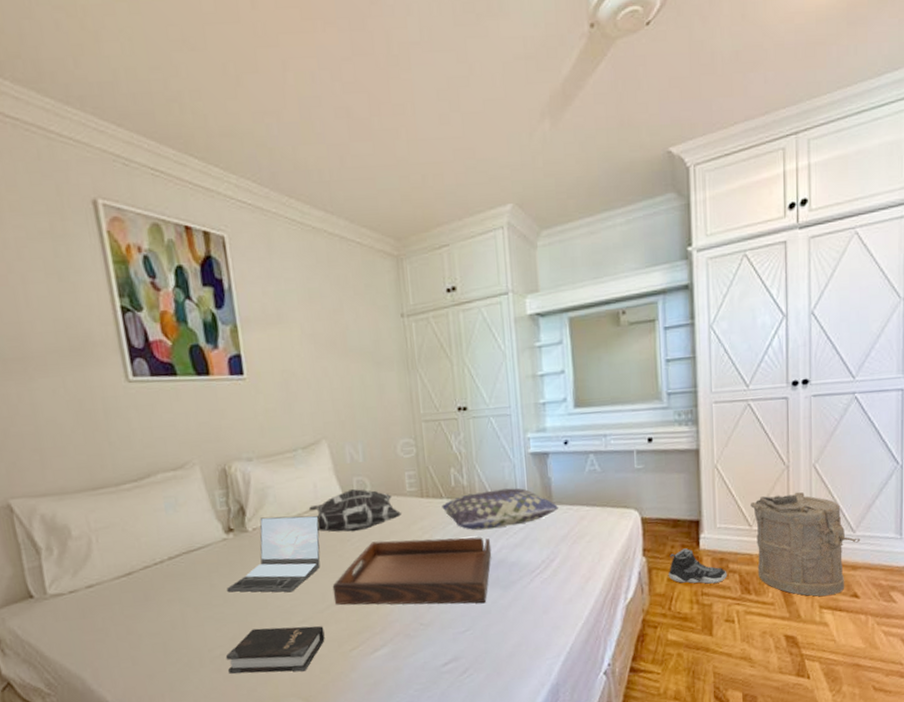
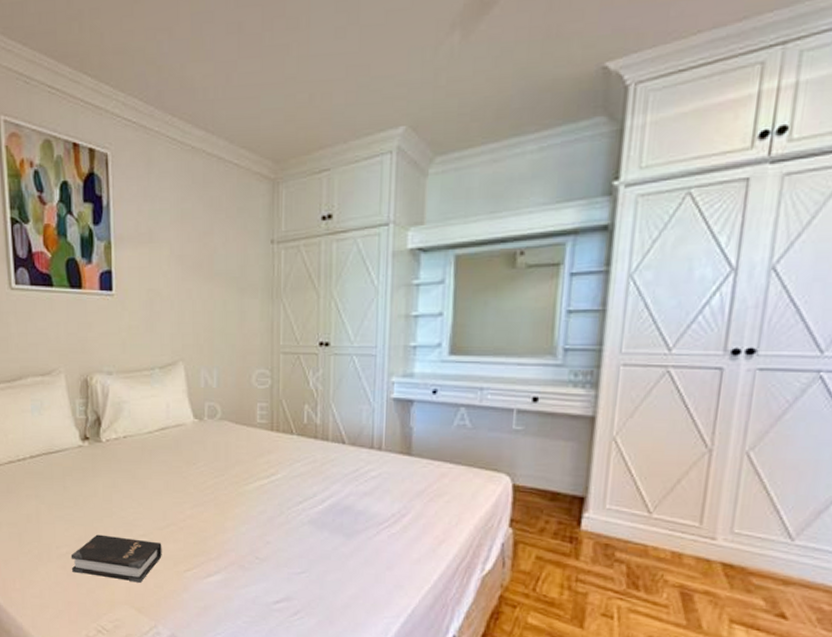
laptop: present [227,515,320,593] -> none [78,430,168,506]
decorative pillow: present [308,489,401,533] -> none [159,414,249,456]
serving tray: present [332,537,492,605] -> none [174,468,339,548]
cushion: present [442,488,558,531] -> none [291,432,417,473]
sneaker: present [668,548,728,584] -> none [537,526,612,571]
laundry hamper: present [751,492,861,596] -> none [651,481,801,610]

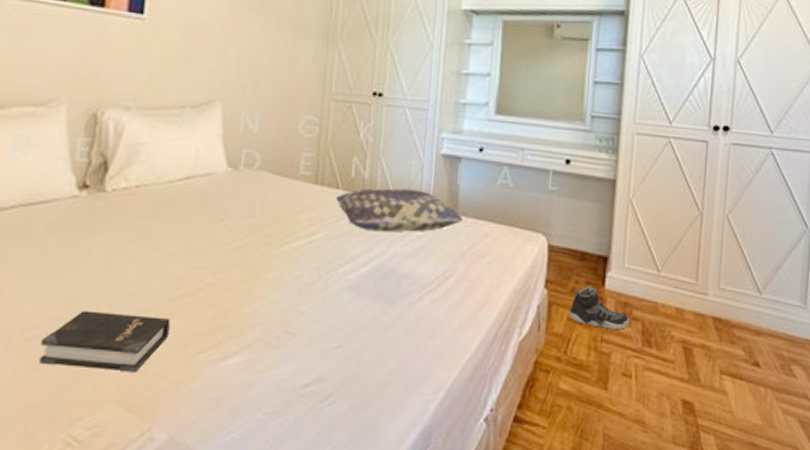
cushion: none [291,432,417,473] -> present [336,188,463,232]
sneaker: none [537,526,612,571] -> present [568,286,630,330]

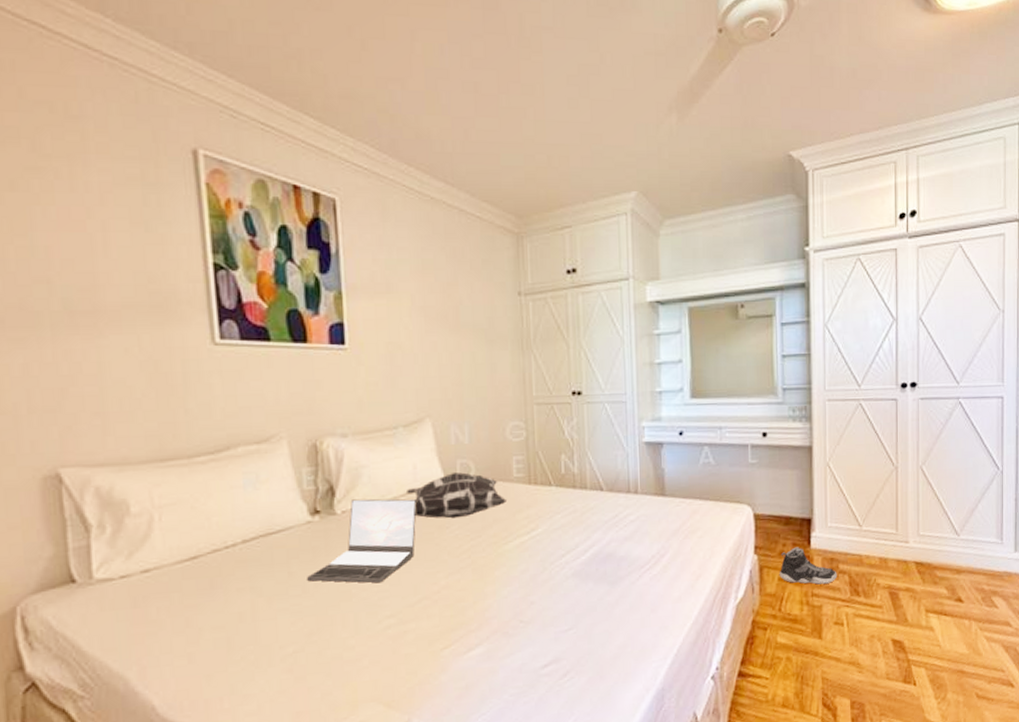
hardback book: present [38,310,171,372] -> none [299,621,414,675]
laptop: none [63,177,194,272] -> present [307,499,417,583]
decorative pillow: none [183,162,289,212] -> present [405,472,506,519]
cushion: present [336,188,463,232] -> none [550,478,671,522]

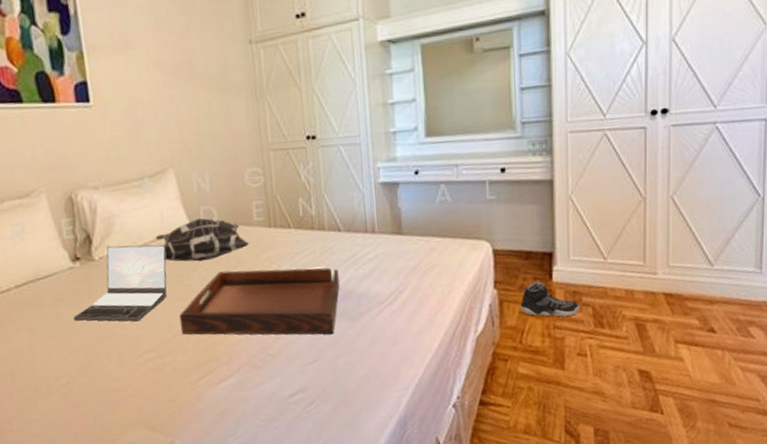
serving tray: none [426,528,600,600] -> present [179,267,340,335]

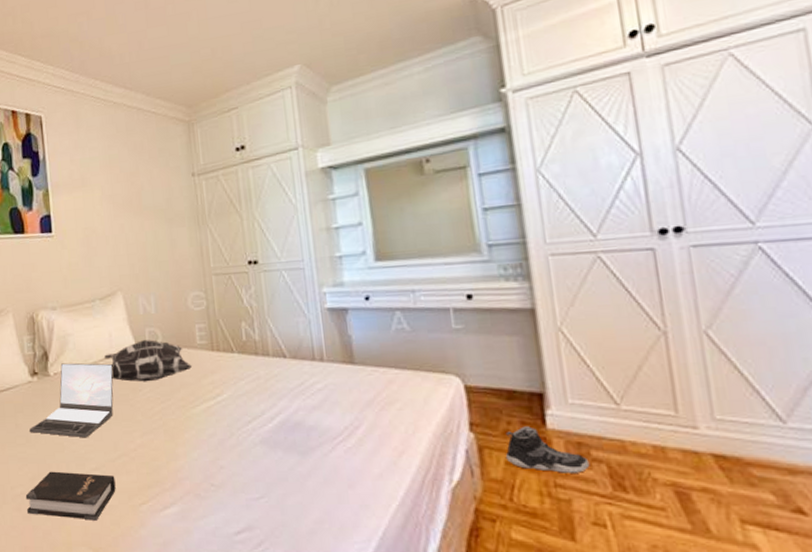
hardback book: none [72,355,172,403] -> present [25,471,116,521]
serving tray: present [179,267,340,335] -> none [124,393,287,469]

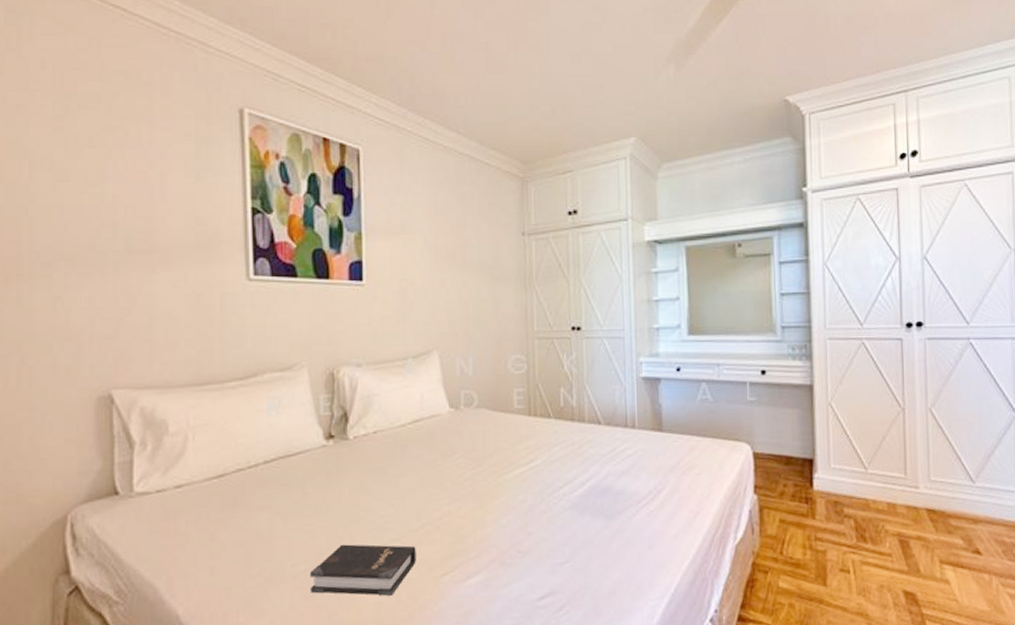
laptop: present [29,363,114,438] -> none [320,425,423,507]
decorative pillow: present [103,340,192,382] -> none [412,403,507,447]
sneaker: present [505,426,590,473] -> none [780,488,842,528]

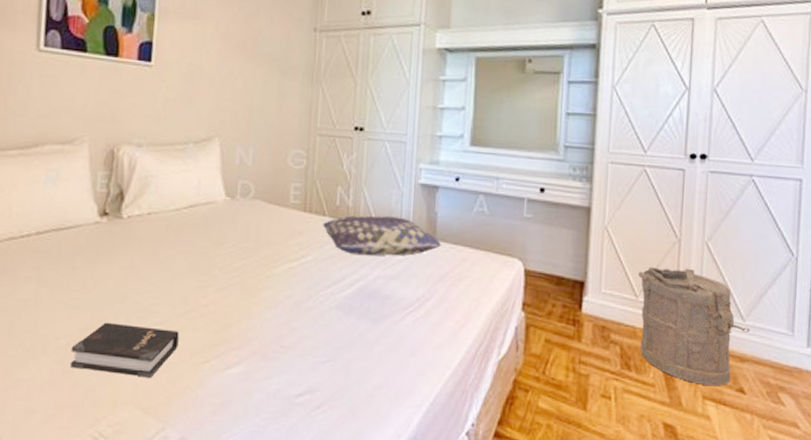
cushion: none [549,412,668,454] -> present [323,215,441,256]
laundry hamper: none [866,436,981,551] -> present [638,267,751,386]

